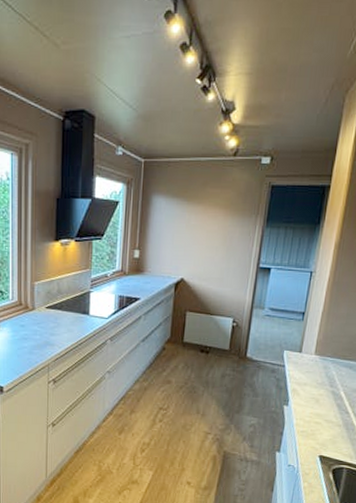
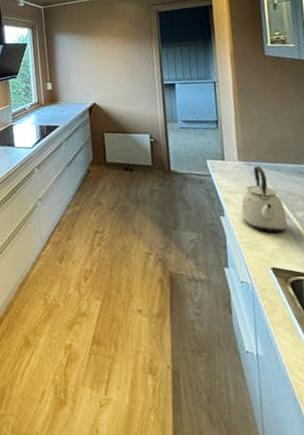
kettle: none [304,361,346,425] -> present [241,165,288,232]

